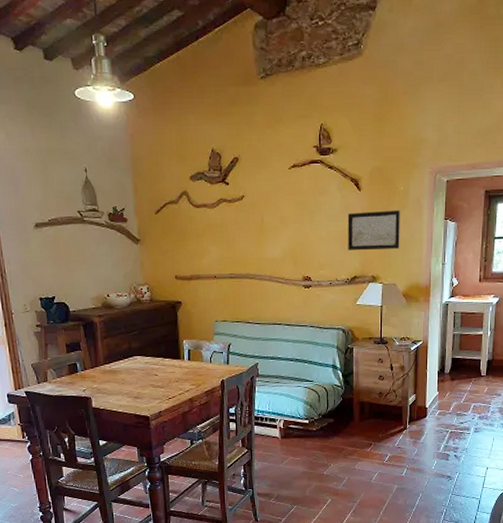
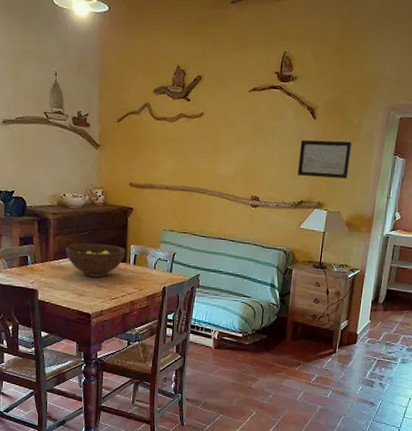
fruit bowl: none [115,342,179,378] -> present [66,243,126,277]

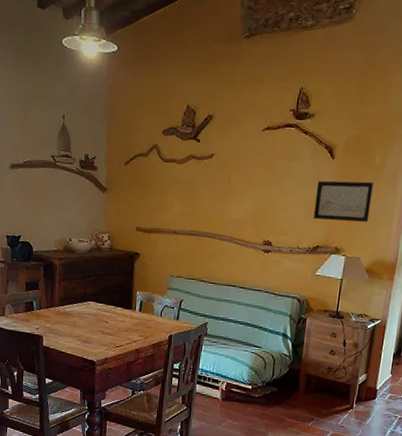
fruit bowl: present [66,243,126,277] -> none [71,289,132,324]

